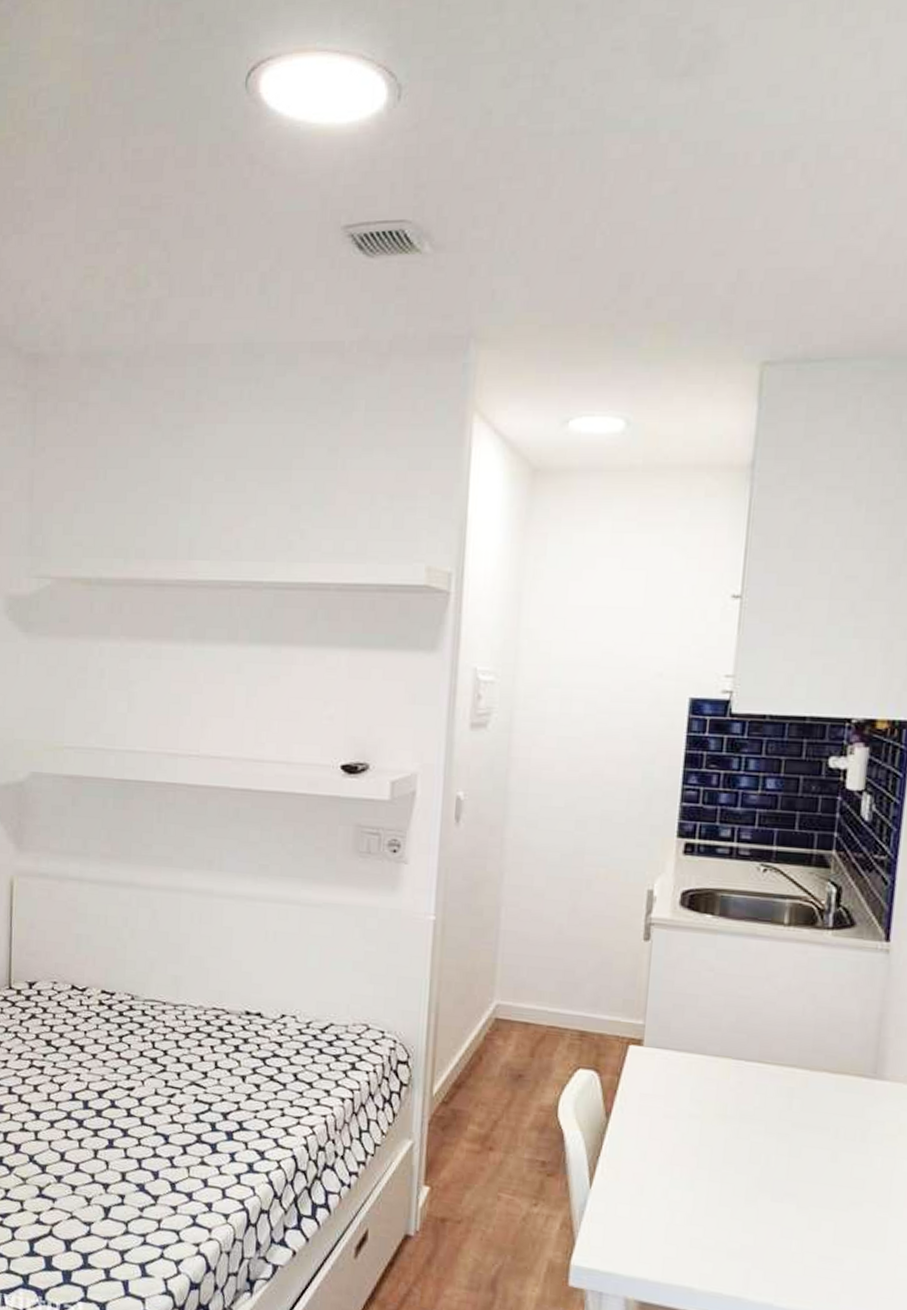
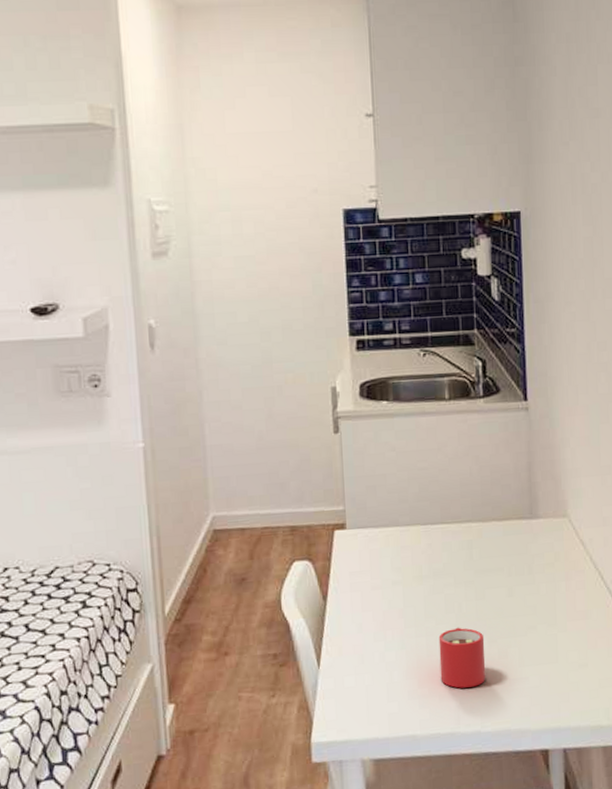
mug: none [731,1181,794,1253] -> present [438,627,486,689]

